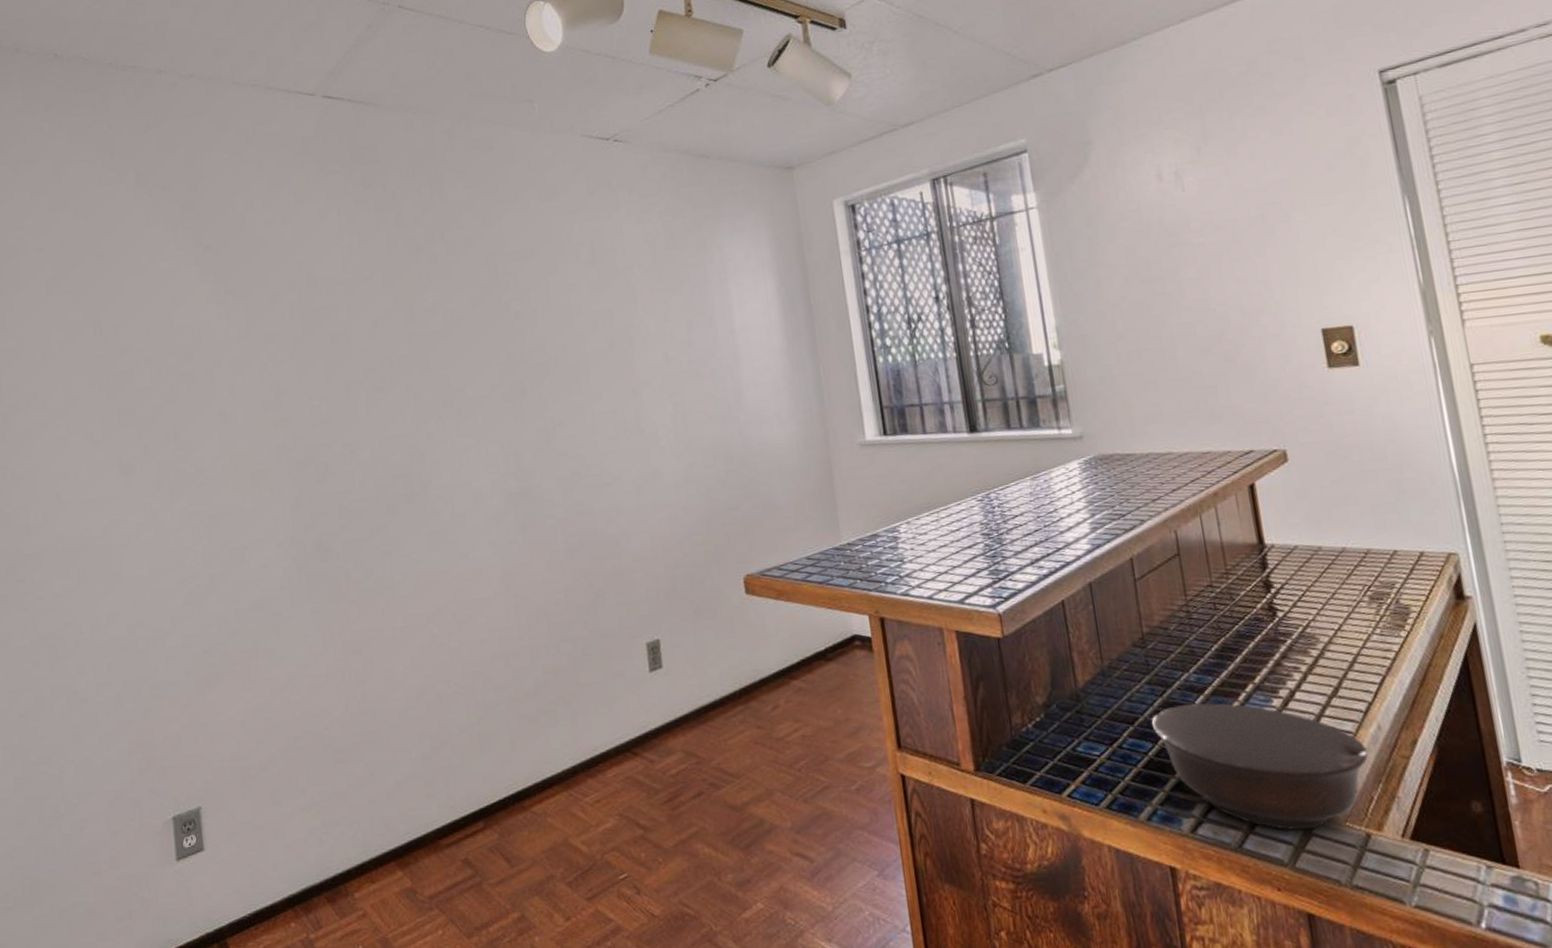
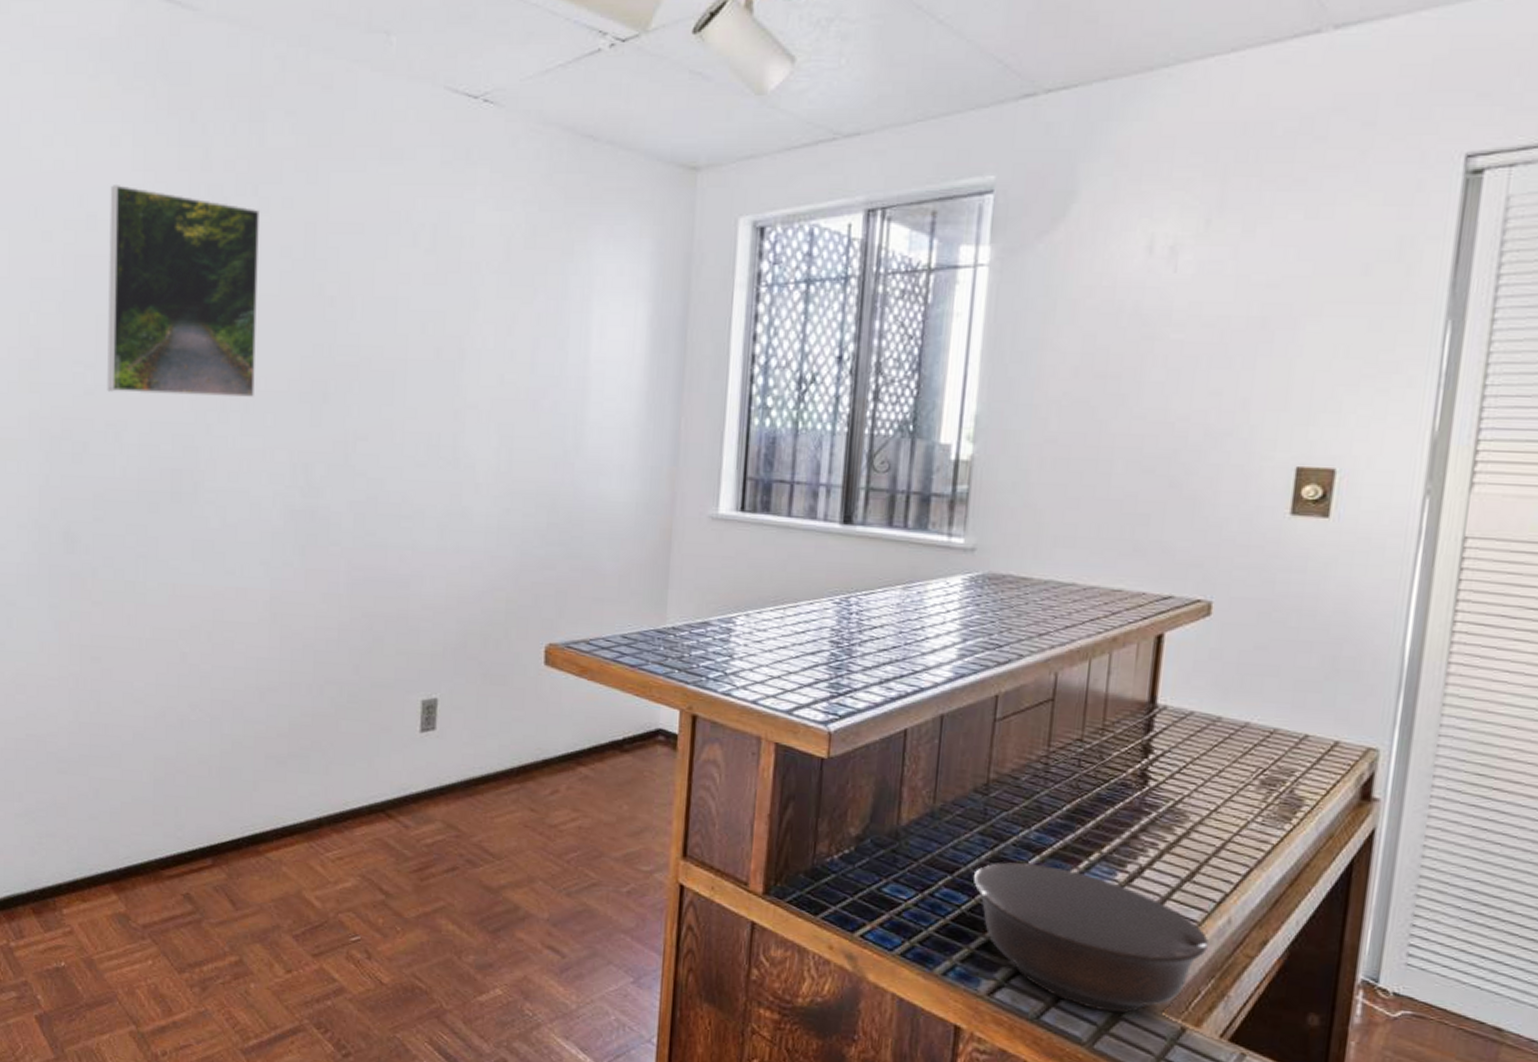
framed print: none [323,248,465,418] -> present [107,185,261,398]

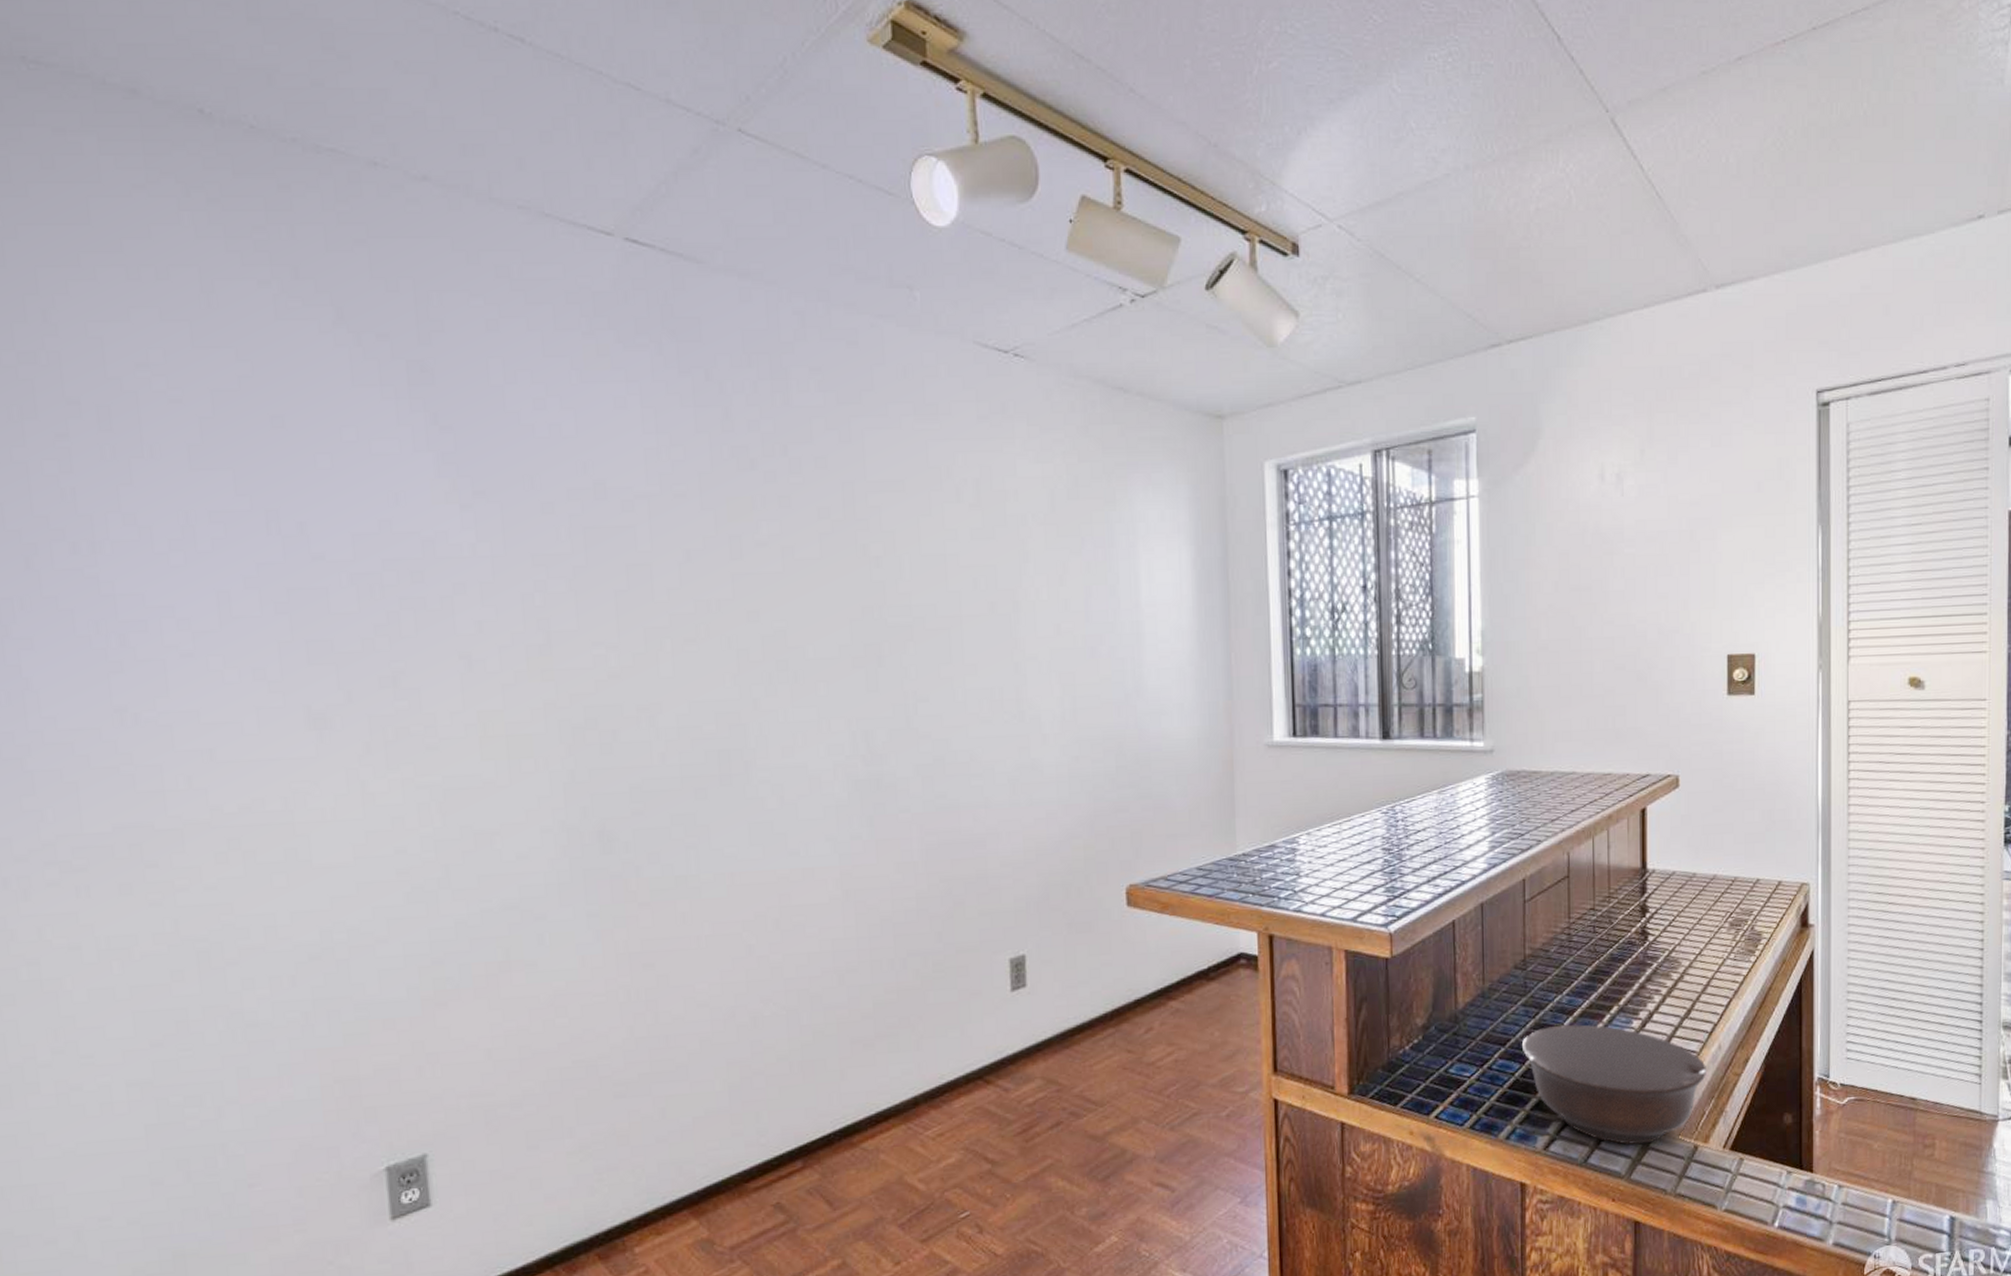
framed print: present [107,185,261,398] -> none [619,449,805,673]

